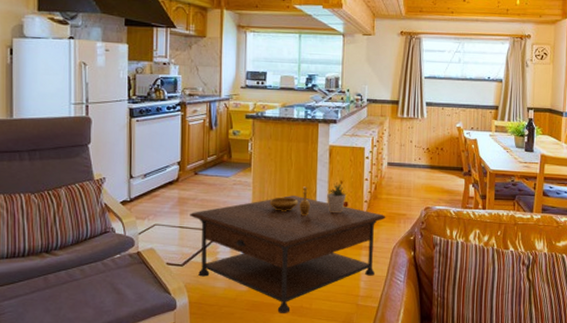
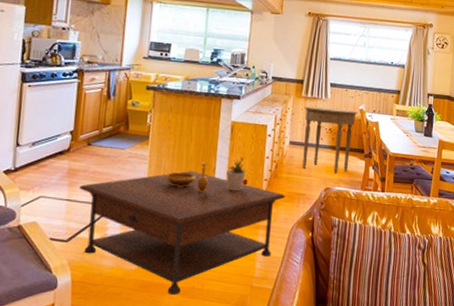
side table: none [400,126,455,193] -> present [302,106,358,174]

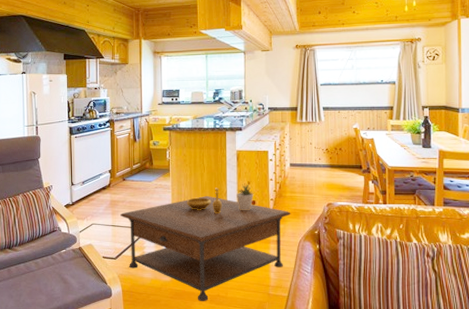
side table: present [302,106,358,174] -> none [300,129,352,190]

